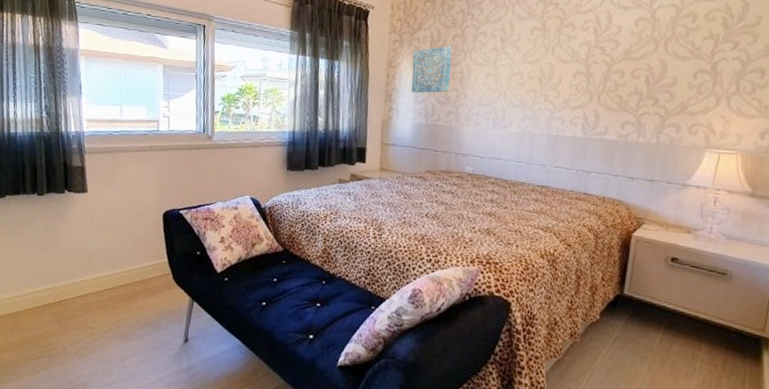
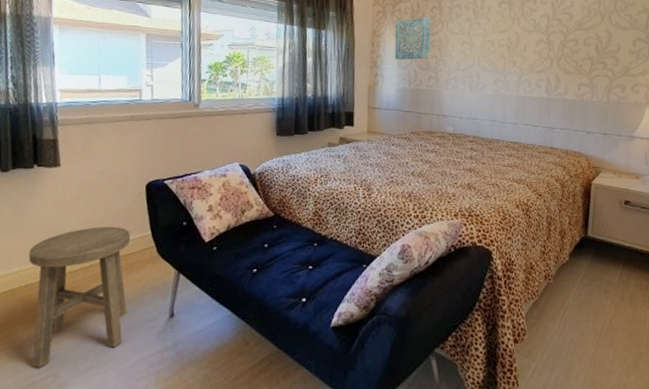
stool: none [61,251,150,377] -> present [28,226,131,367]

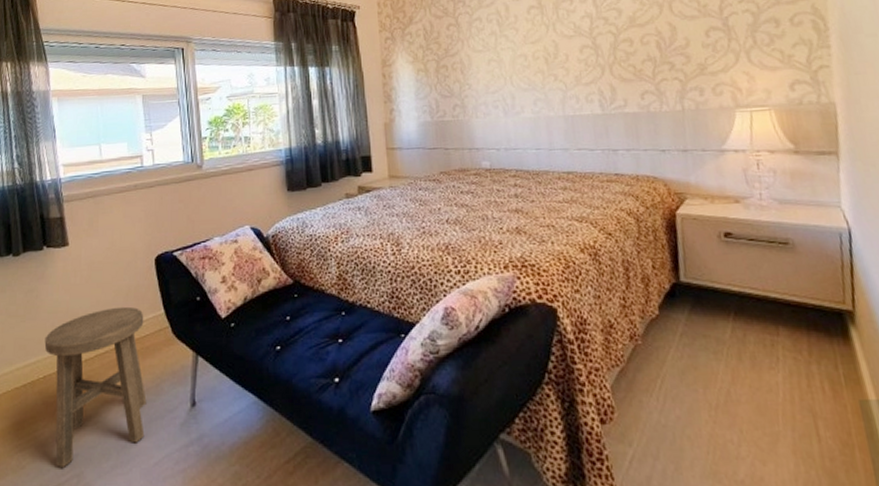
wall art: present [394,16,431,60] -> none [407,36,452,91]

